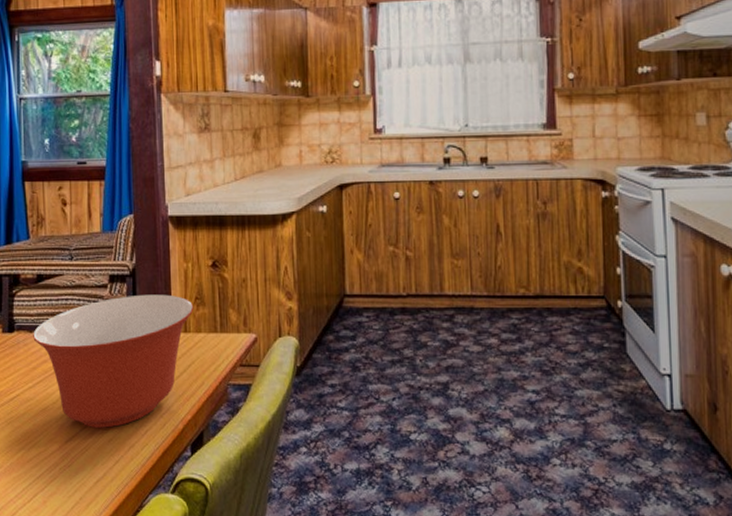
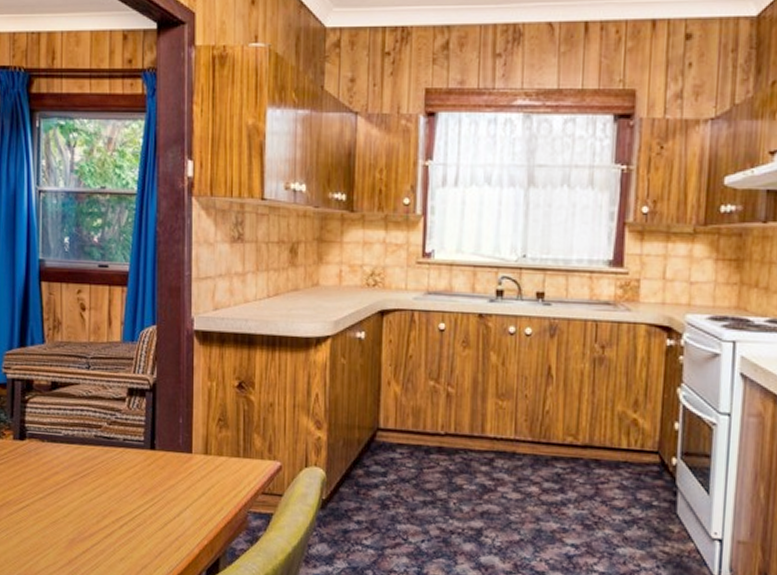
mixing bowl: present [33,294,194,428] -> none [45,411,216,547]

